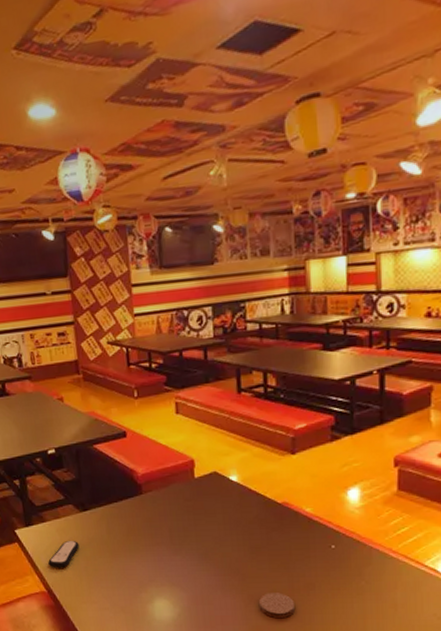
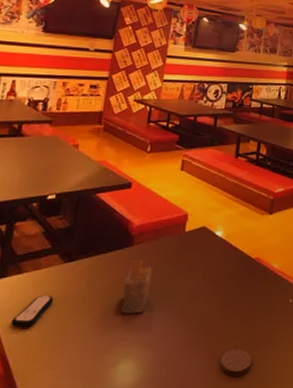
napkin holder: none [142,507,169,558] -> present [120,260,152,315]

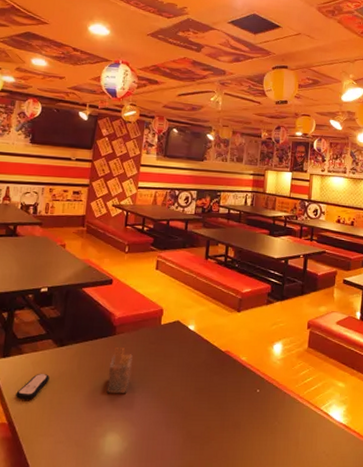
coaster: present [220,349,252,376] -> none [195,430,224,453]

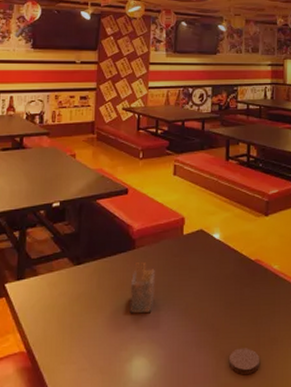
remote control: present [16,373,49,400] -> none [33,295,68,326]
coaster: none [195,430,224,453] -> present [229,348,260,374]

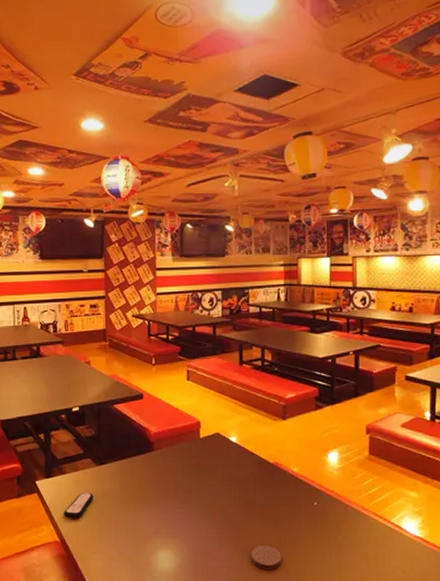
remote control: none [33,295,68,326] -> present [64,492,94,519]
napkin holder: present [129,262,155,314] -> none [151,464,175,511]

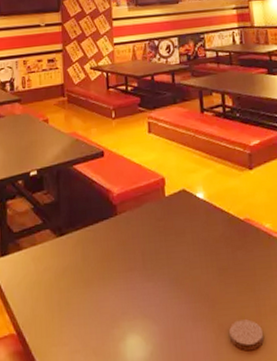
remote control: present [64,492,94,519] -> none [21,269,53,305]

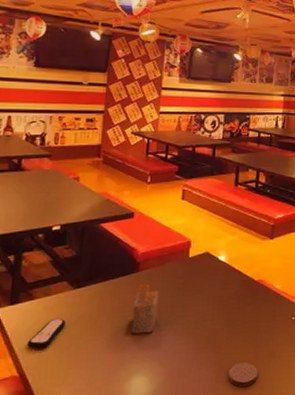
remote control: none [21,269,53,305] -> present [27,318,66,349]
napkin holder: none [116,229,142,287] -> present [131,284,159,335]

